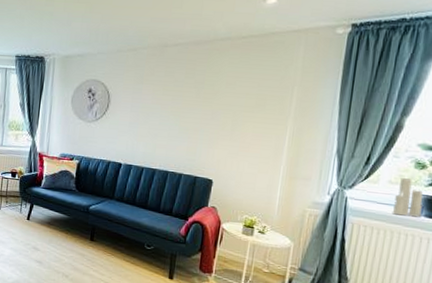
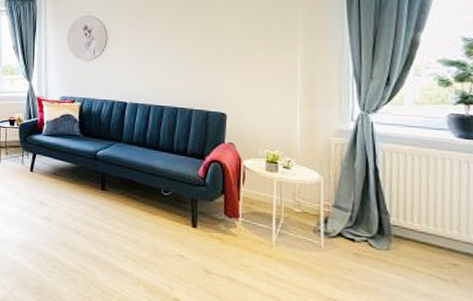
candle: present [392,173,423,218] -> none [423,92,457,139]

